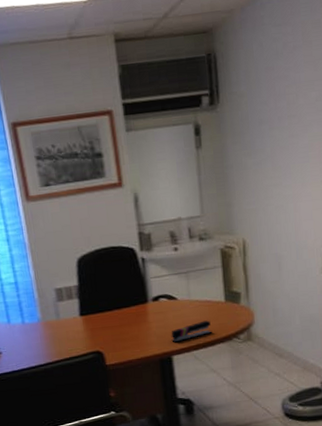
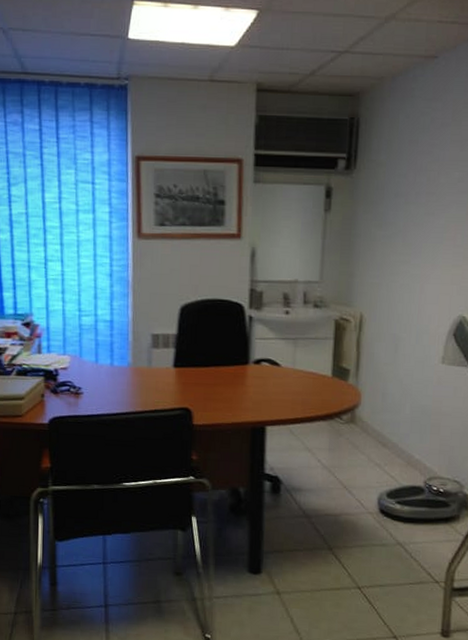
stapler: present [171,320,213,343] -> none [268,393,314,413]

